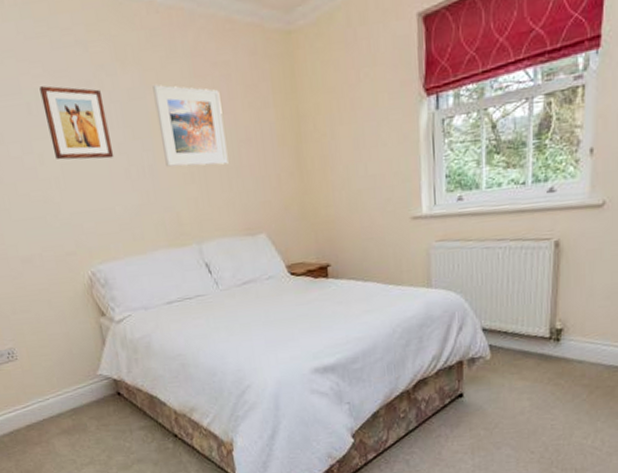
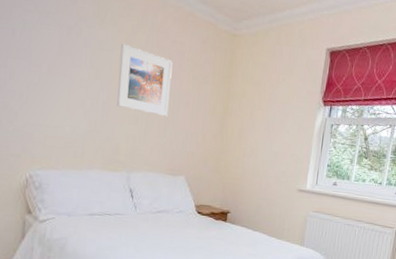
wall art: present [39,85,114,160] -> none [25,19,78,89]

